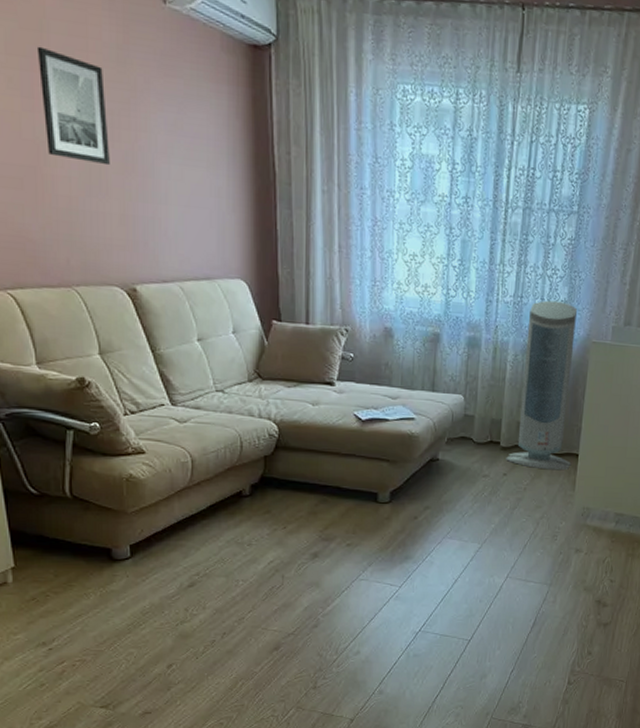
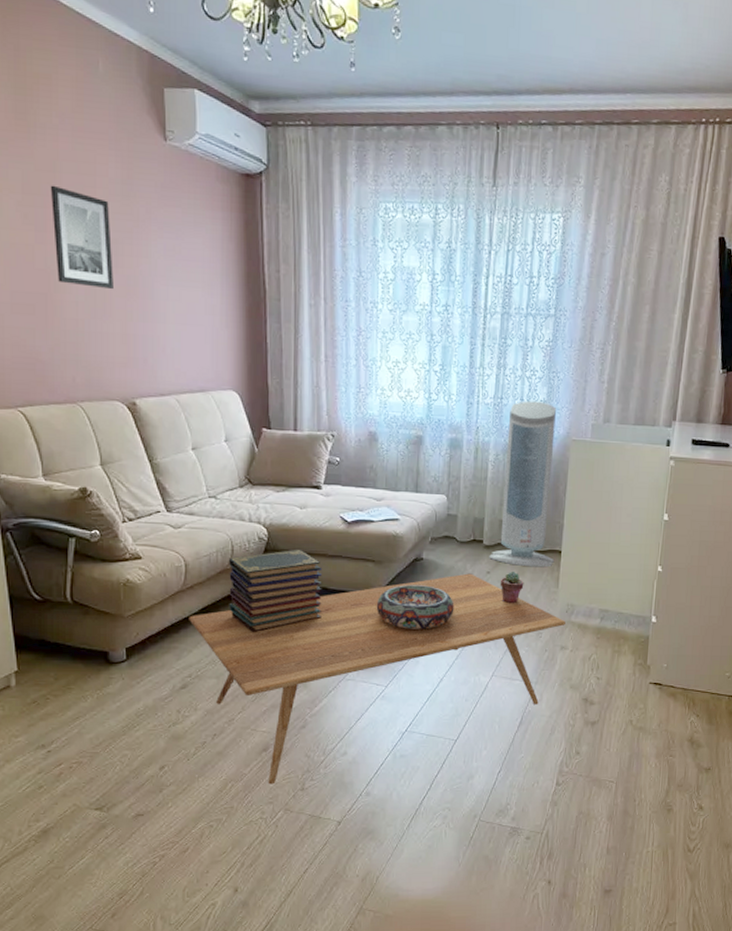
coffee table: none [196,475,581,683] -> present [189,573,566,785]
book stack: none [238,446,336,532] -> present [229,549,323,633]
decorative bowl: none [390,485,470,531] -> present [376,585,455,630]
potted succulent: none [516,474,541,507] -> present [500,572,524,604]

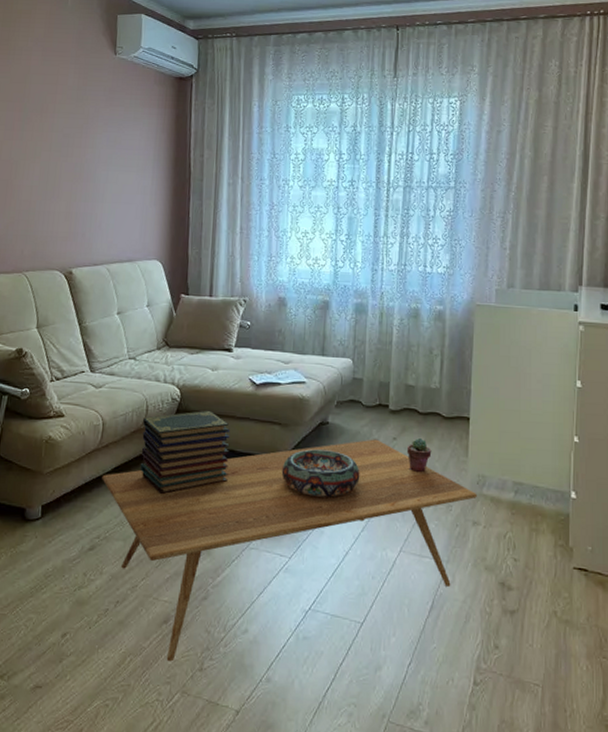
wall art: present [50,185,113,290] -> none [18,93,66,176]
air purifier: present [489,401,556,567] -> none [395,267,463,434]

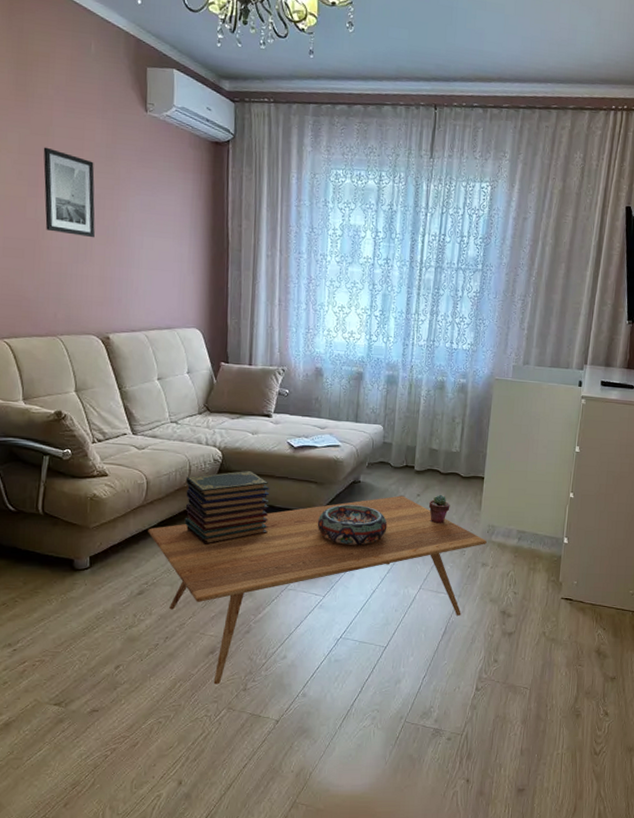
wall art: none [18,93,66,176] -> present [43,147,95,238]

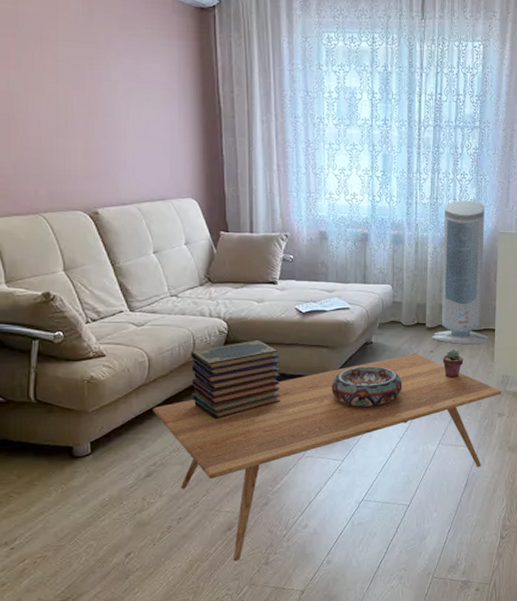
wall art: present [43,147,95,238] -> none [12,16,75,110]
air purifier: none [419,343,482,492] -> present [432,200,490,345]

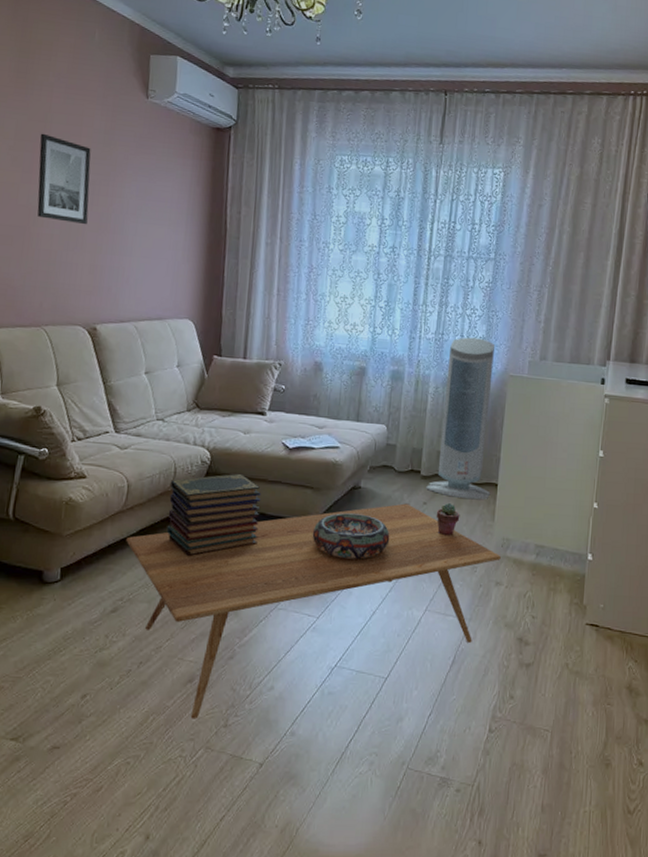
wall art: none [12,16,75,110] -> present [37,133,91,225]

